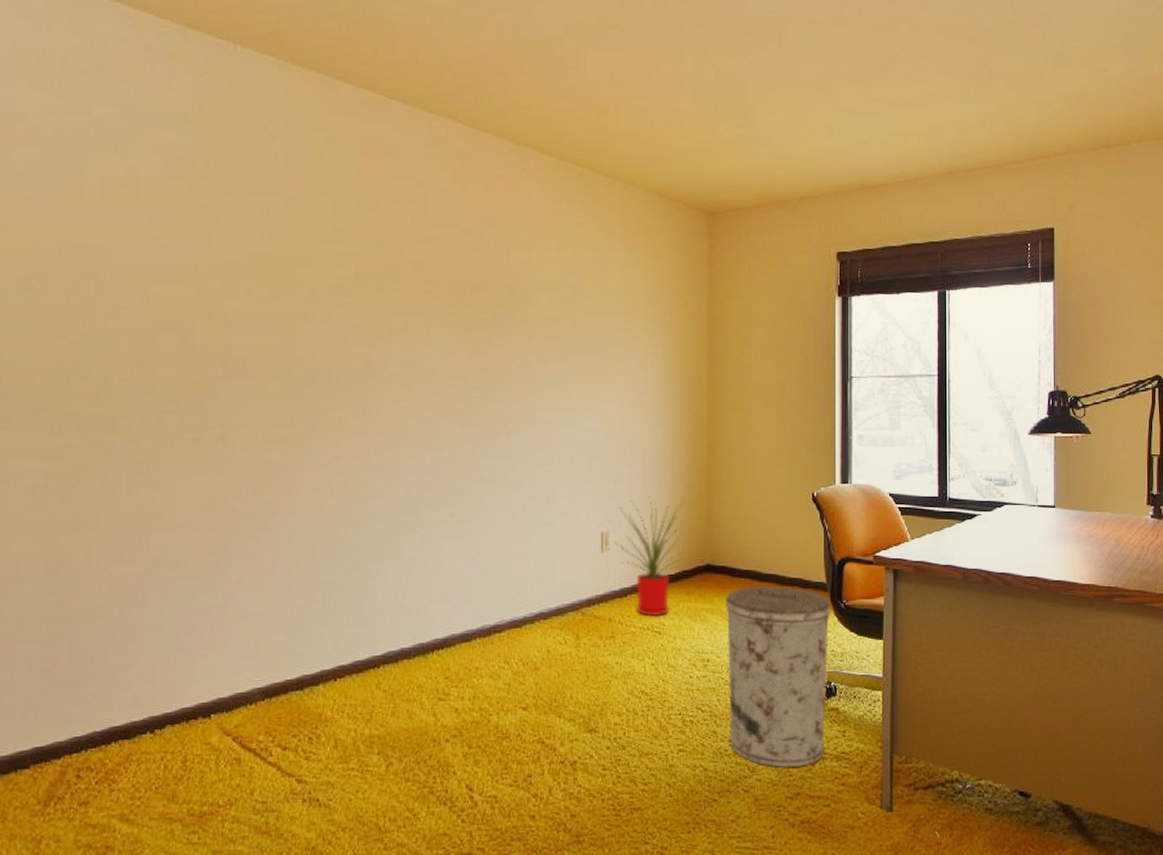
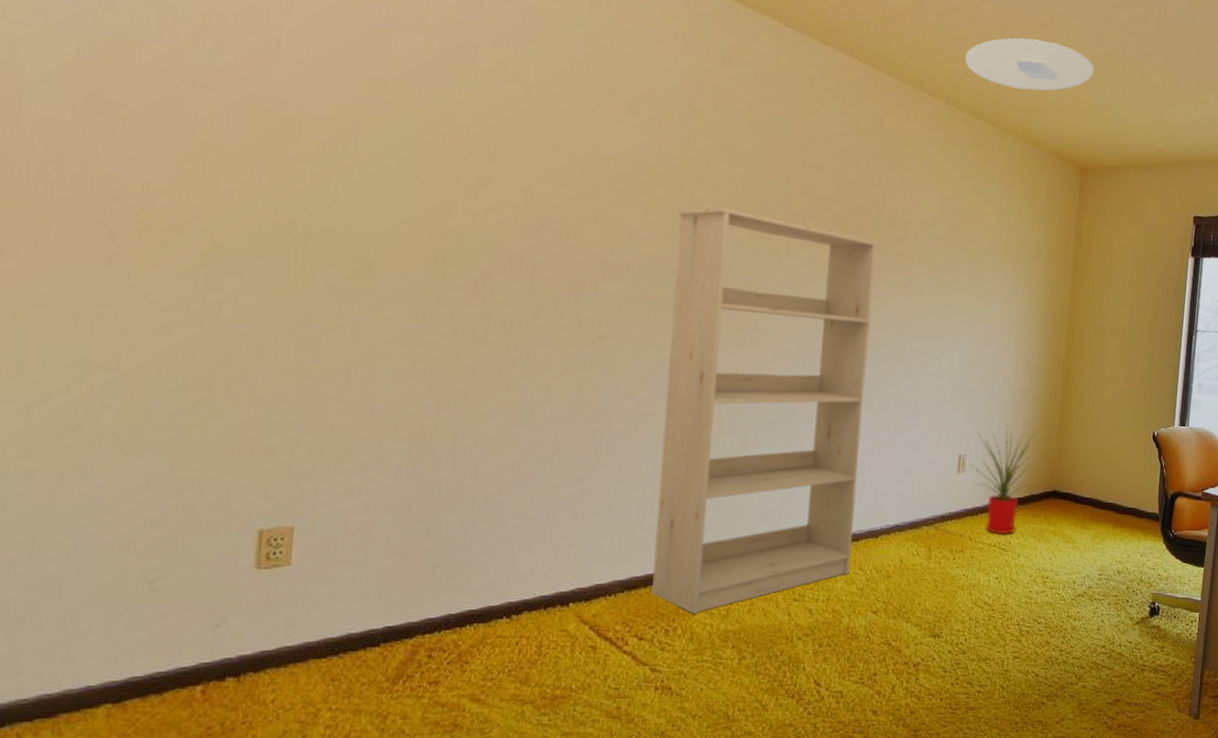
bookcase: none [291,291,499,720] -> present [652,207,879,615]
ceiling light: none [575,81,713,136] -> present [965,38,1094,91]
trash can: present [726,586,830,768] -> none [1061,513,1161,676]

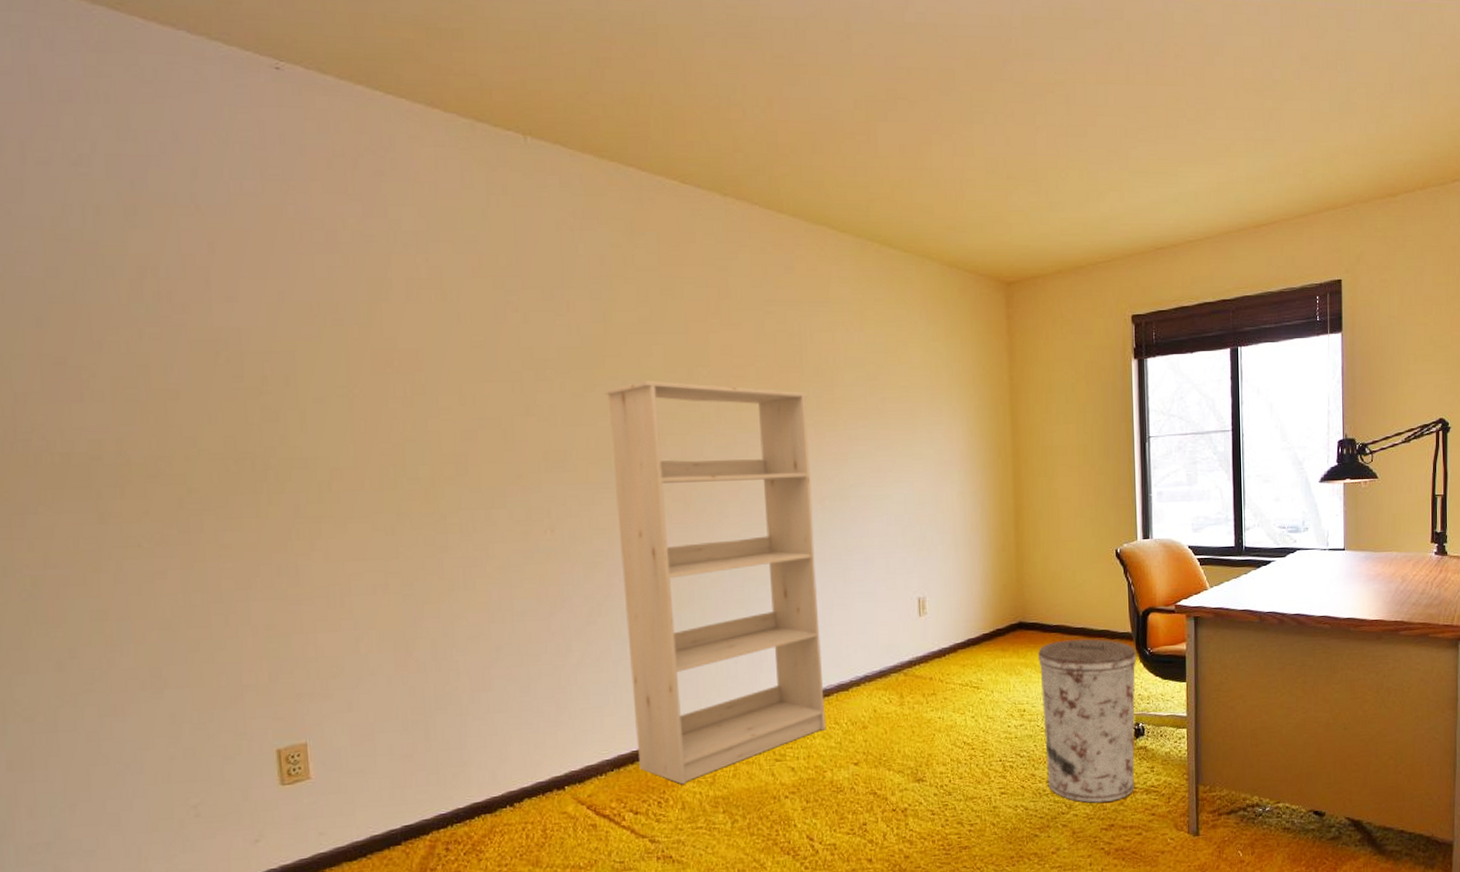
ceiling light: present [965,38,1094,91] -> none [868,152,1005,208]
house plant: present [970,425,1046,534] -> none [931,561,1008,673]
trash can: none [1061,513,1161,676] -> present [1038,638,1136,803]

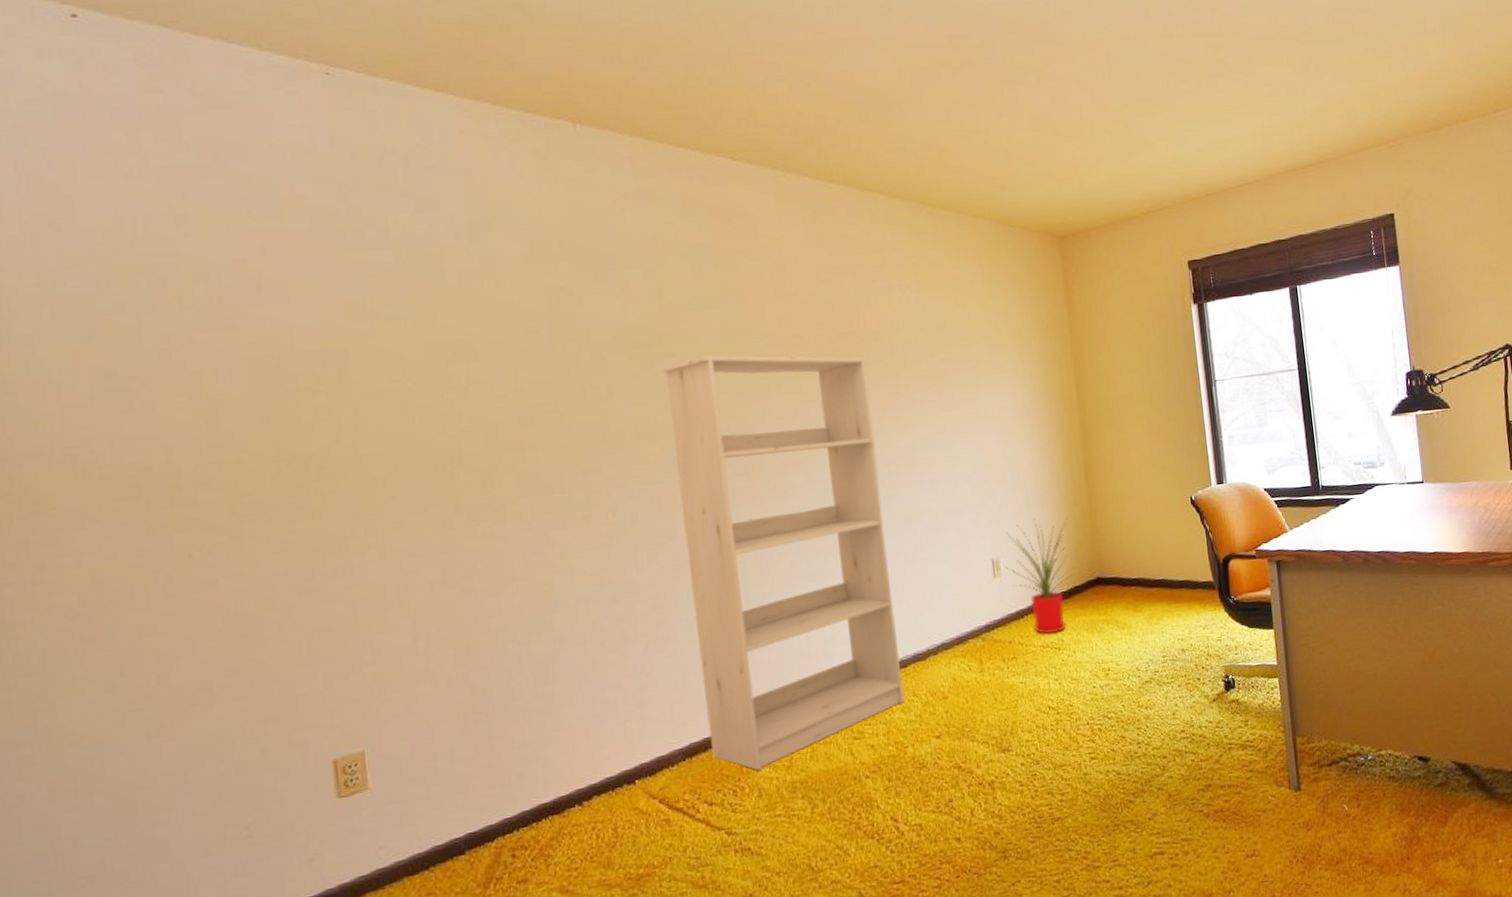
house plant: none [931,561,1008,673] -> present [1005,516,1085,634]
trash can: present [1038,638,1136,803] -> none [1119,590,1229,763]

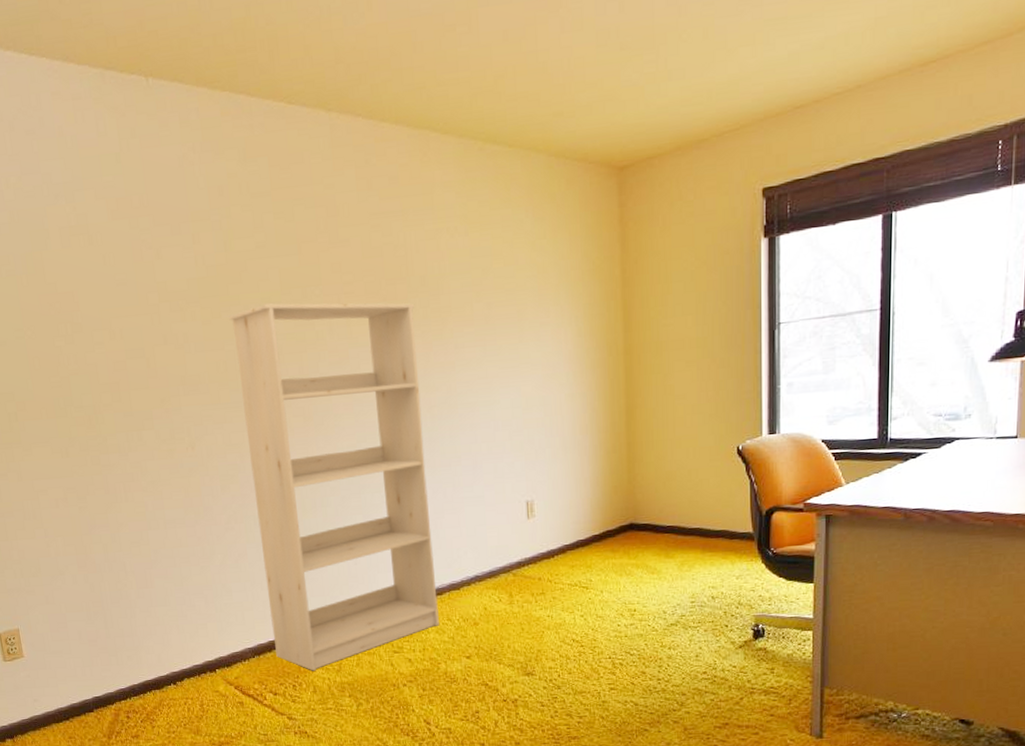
house plant: present [1005,516,1085,634] -> none [539,462,619,573]

